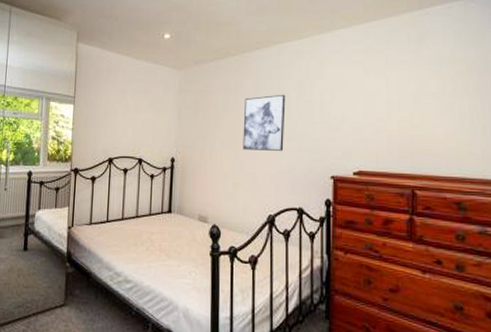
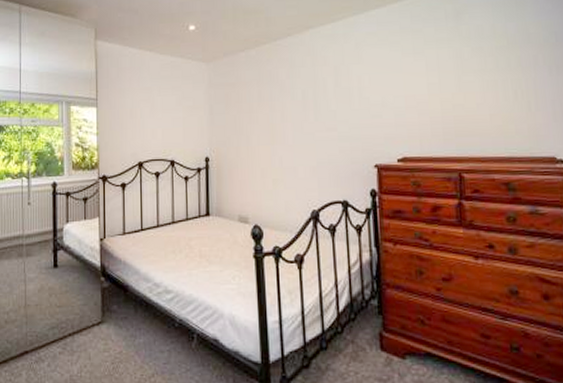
wall art: present [242,94,286,151] -> none [279,82,324,144]

